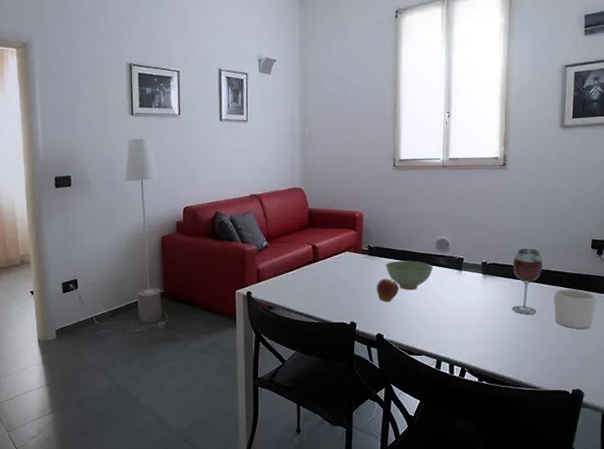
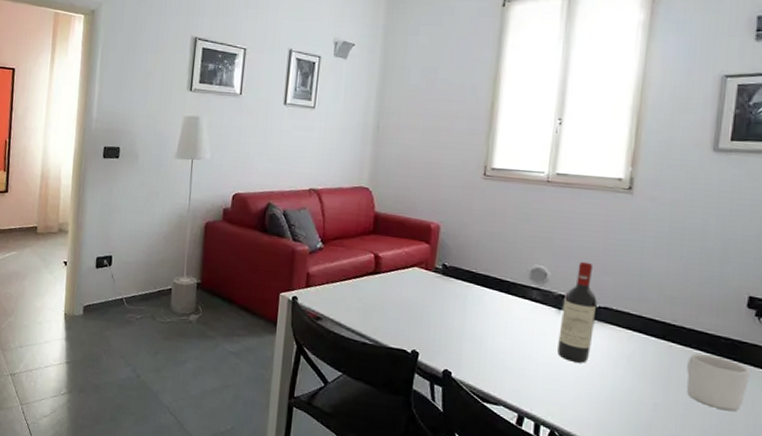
fruit: present [376,276,399,301] -> none [447,304,477,333]
bowl: present [385,260,434,290] -> none [461,286,525,324]
wine bottle: none [461,229,488,311] -> present [557,261,598,363]
wineglass: present [512,248,543,314] -> none [626,294,676,379]

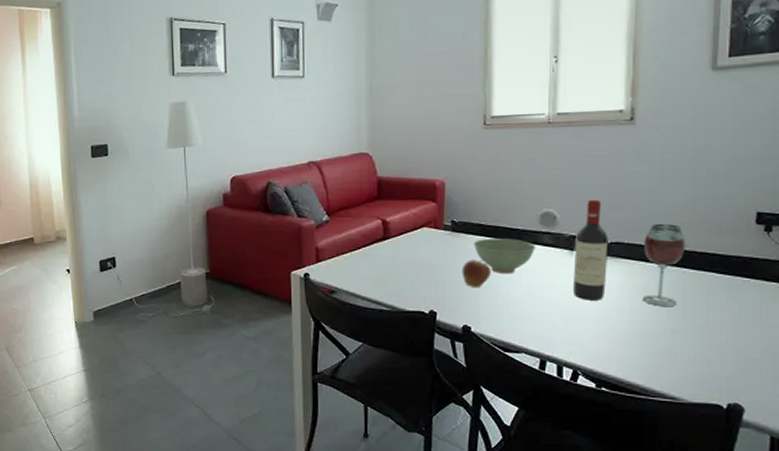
fruit: none [447,304,477,333] -> present [461,257,491,287]
bowl: none [461,286,525,324] -> present [473,237,536,273]
wineglass: none [626,294,676,379] -> present [642,223,687,306]
mug: present [686,353,750,411] -> none [701,276,763,326]

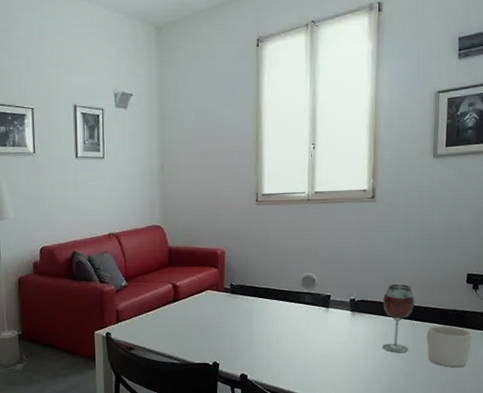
fruit: present [461,257,491,287] -> none [239,315,263,341]
bowl: present [473,237,536,273] -> none [248,298,300,328]
wine bottle: present [573,199,609,300] -> none [329,264,356,349]
mug: none [701,276,763,326] -> present [427,326,472,367]

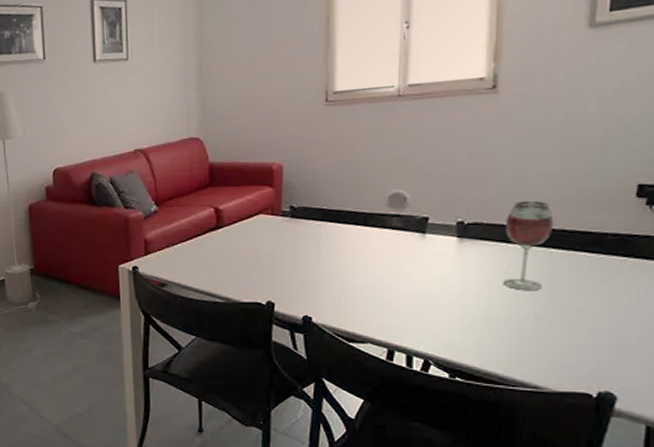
mug: present [427,326,472,367] -> none [570,255,642,310]

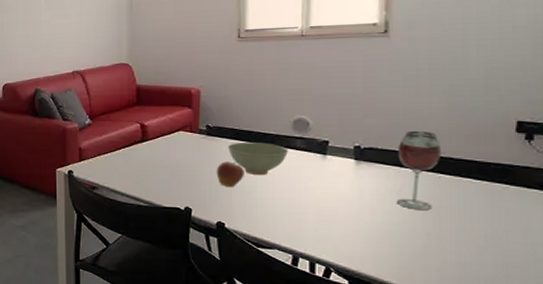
fruit: none [301,243,333,276] -> present [216,159,244,187]
bowl: none [314,222,384,260] -> present [227,141,289,175]

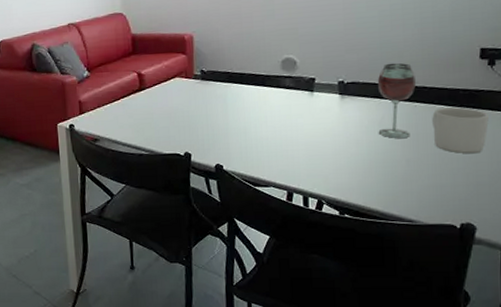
fruit: present [216,159,244,187] -> none [212,101,239,129]
bowl: present [227,141,289,175] -> none [221,83,279,116]
mug: none [458,181,523,232] -> present [432,107,489,153]

